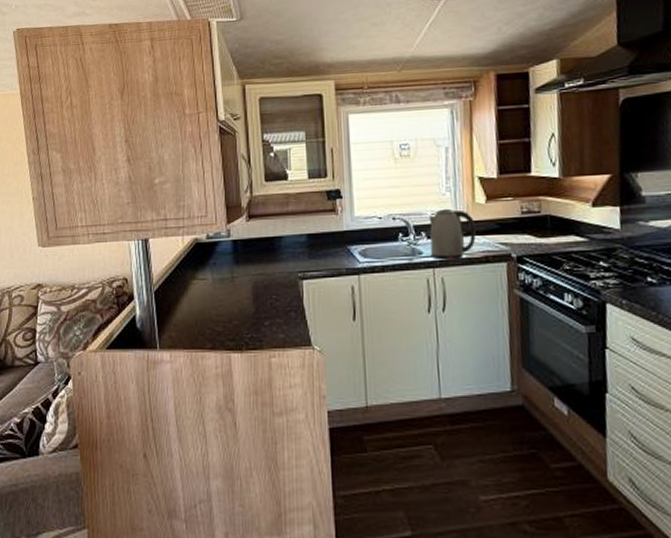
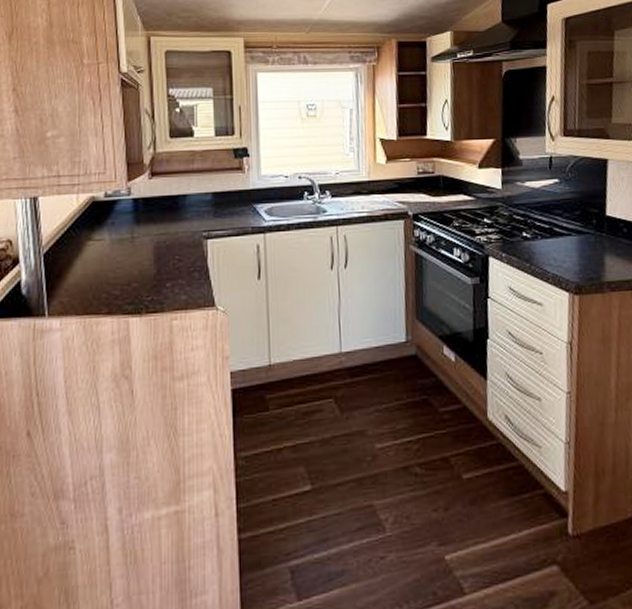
kettle: present [429,208,476,261] -> none [333,168,377,219]

